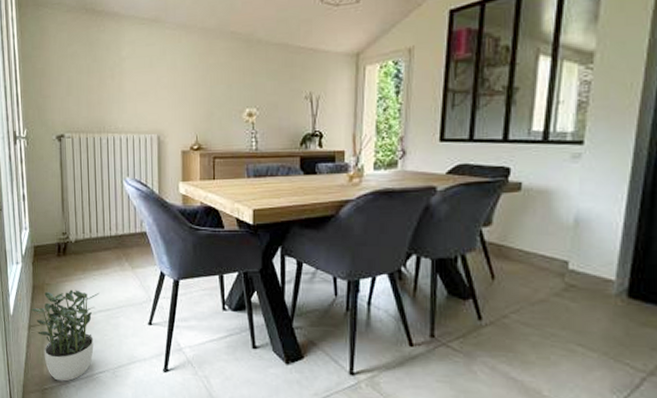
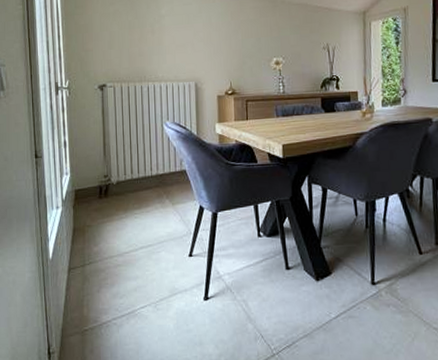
potted plant: present [30,289,99,382] -> none [71,229,141,321]

